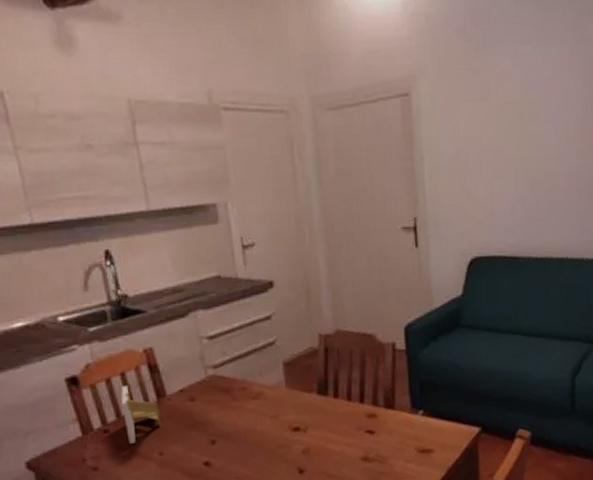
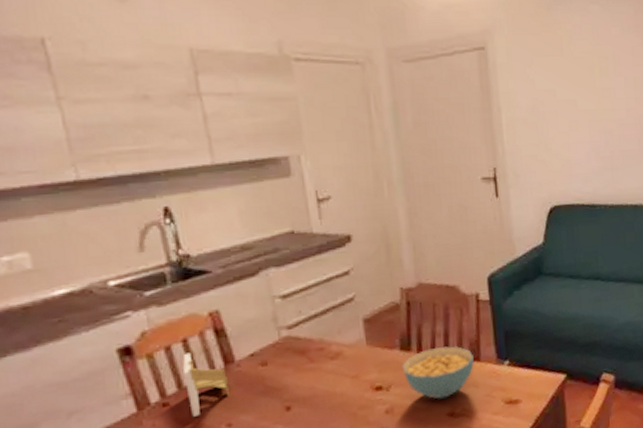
cereal bowl: none [319,392,390,444] -> present [402,345,475,399]

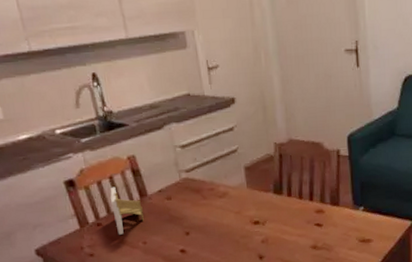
cereal bowl: present [402,345,475,399] -> none [275,192,335,234]

